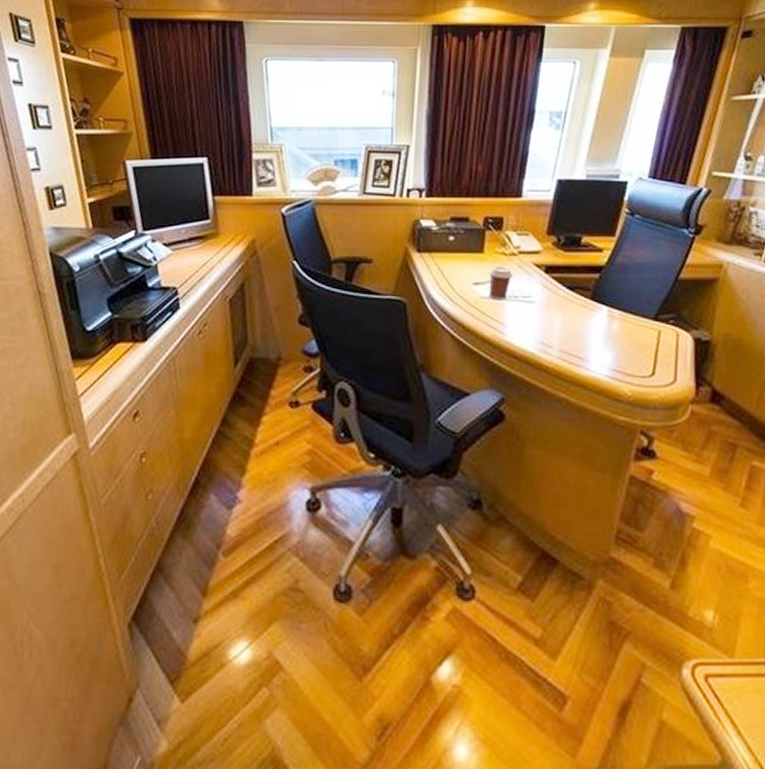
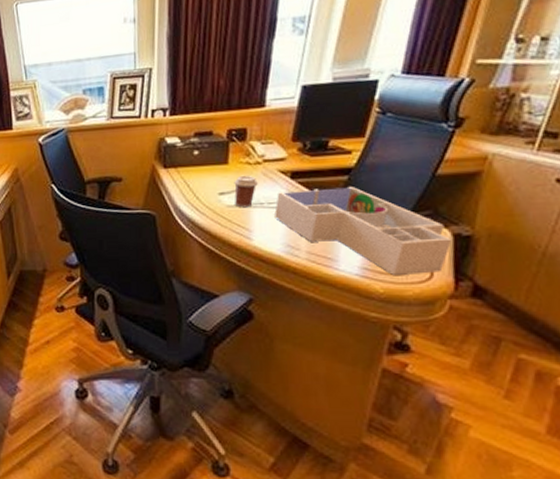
desk organizer: none [528,284,694,378] -> present [274,186,453,275]

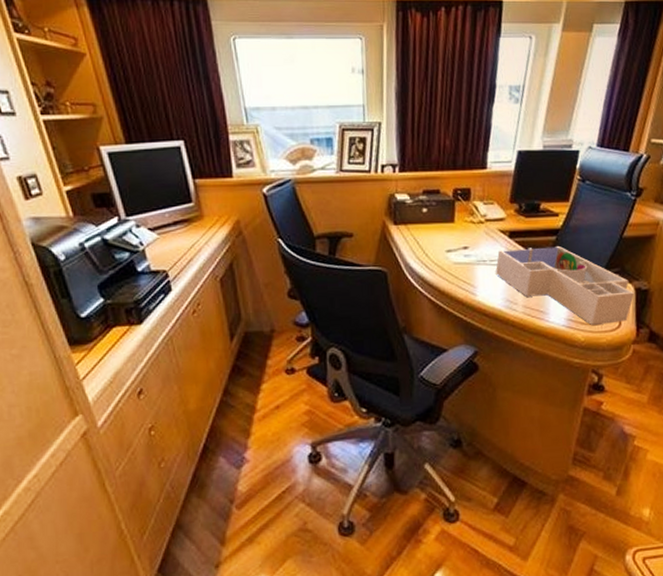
coffee cup: present [234,175,258,208] -> none [460,233,481,265]

